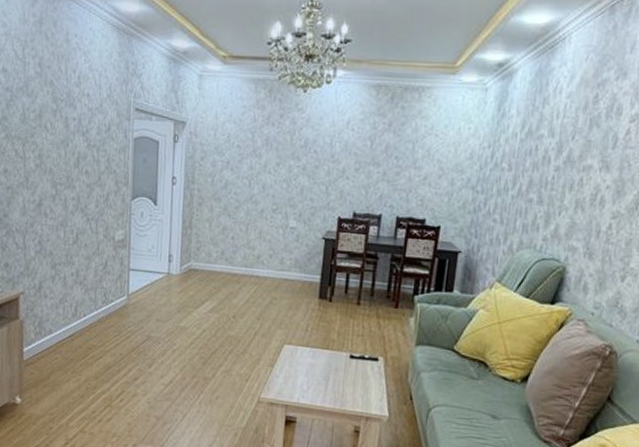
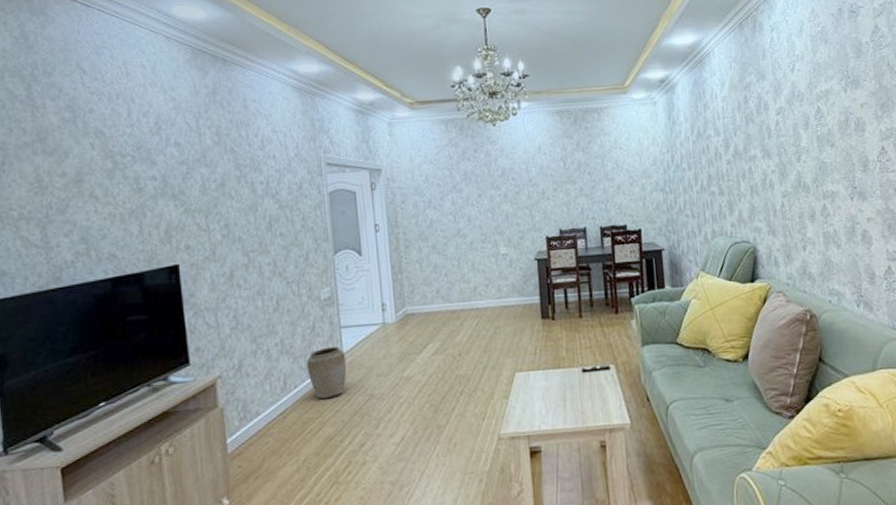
vase: none [96,285,131,331] -> present [307,346,347,398]

